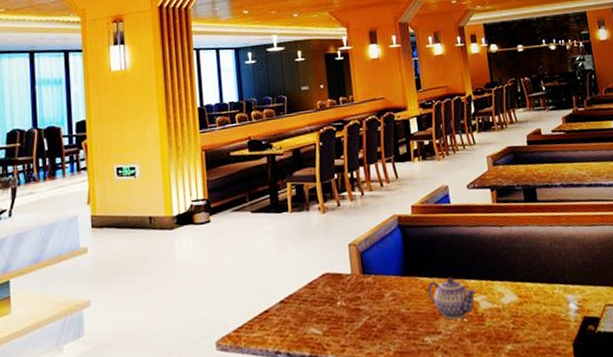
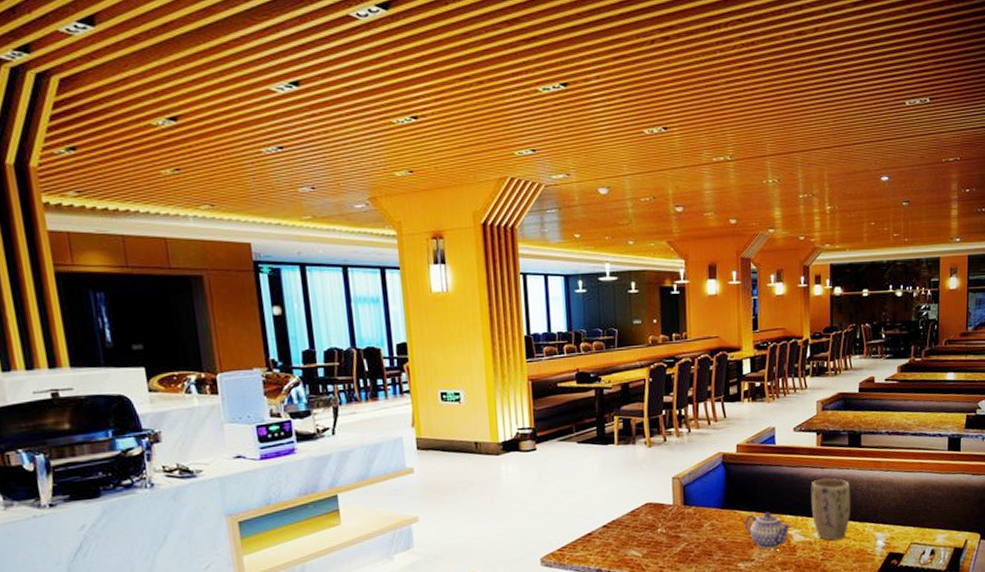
plant pot: none [491,236,537,307] -> present [811,478,851,541]

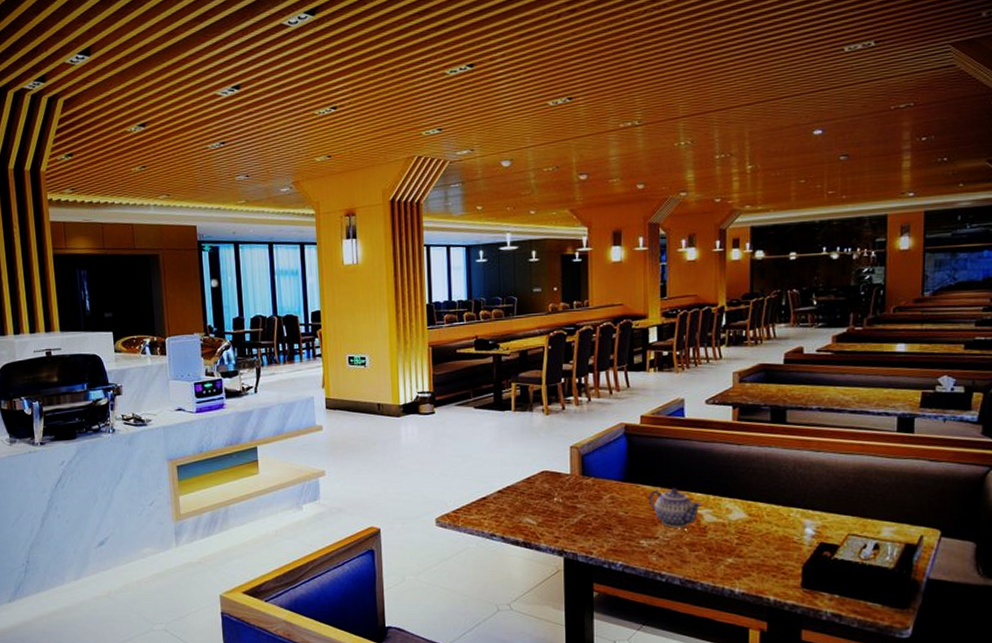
plant pot: present [811,478,851,541] -> none [725,456,773,524]

